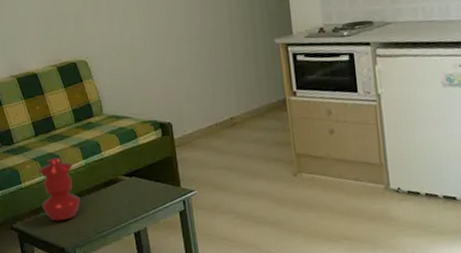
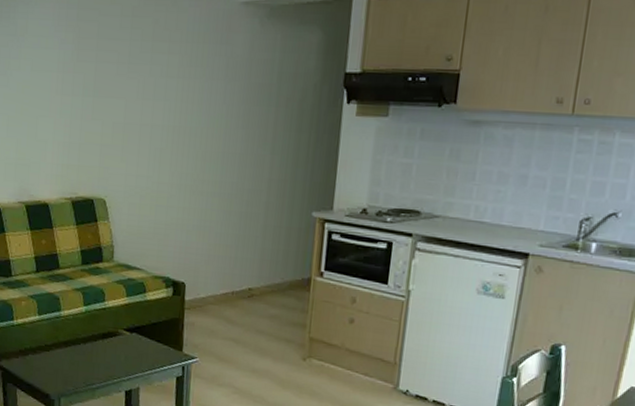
vase: present [39,157,81,221] -> none [32,298,74,367]

